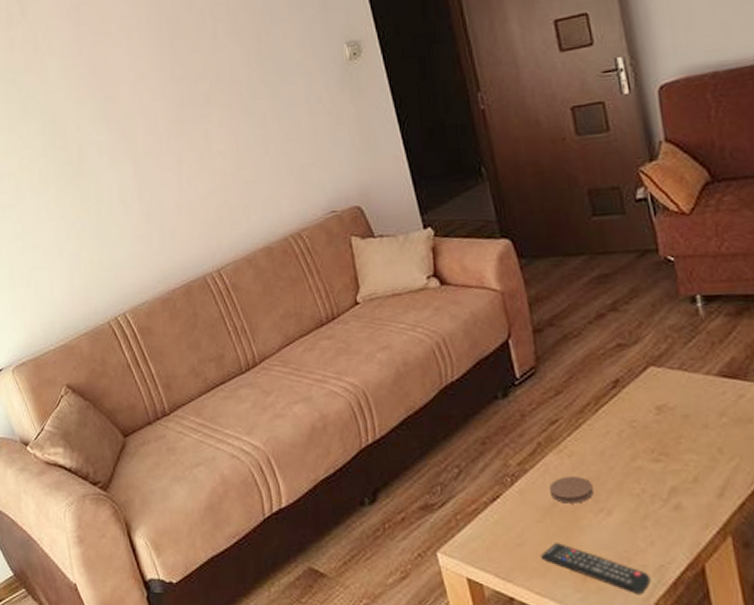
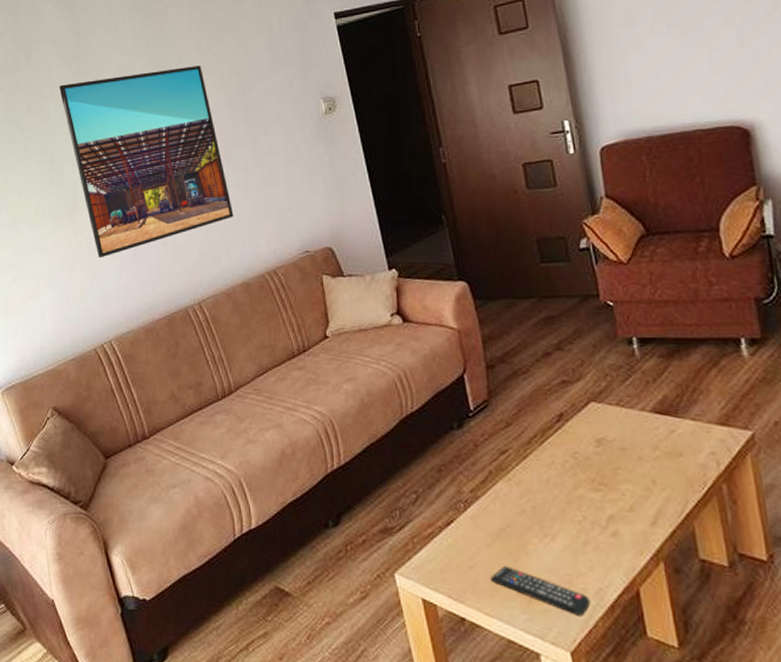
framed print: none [58,11,253,226] -> present [59,65,234,259]
coaster: present [550,477,594,503] -> none [499,504,539,529]

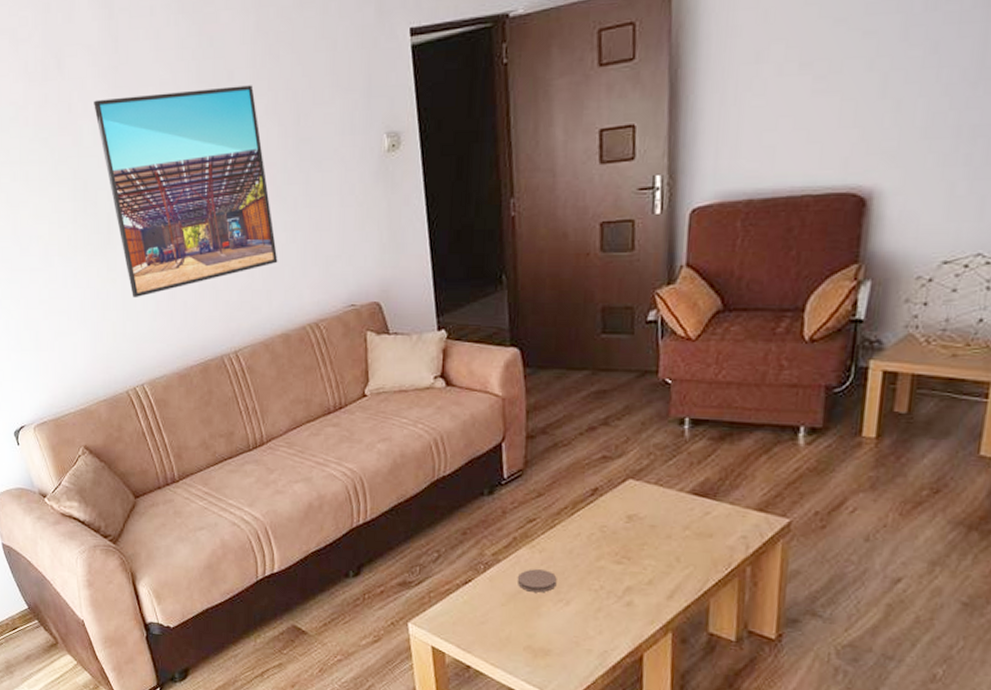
remote control: present [490,566,591,617] -> none [500,624,594,674]
coaster: none [499,504,539,529] -> present [518,569,557,593]

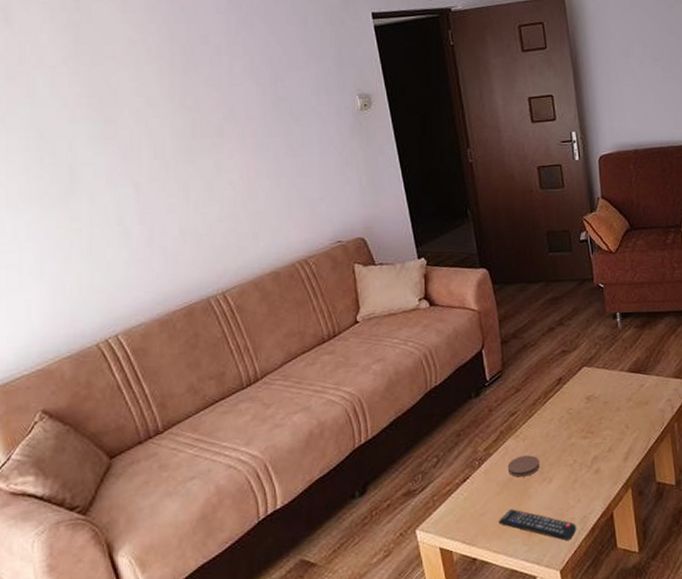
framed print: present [94,85,278,298] -> none [51,49,263,248]
remote control: none [500,624,594,674] -> present [498,509,577,541]

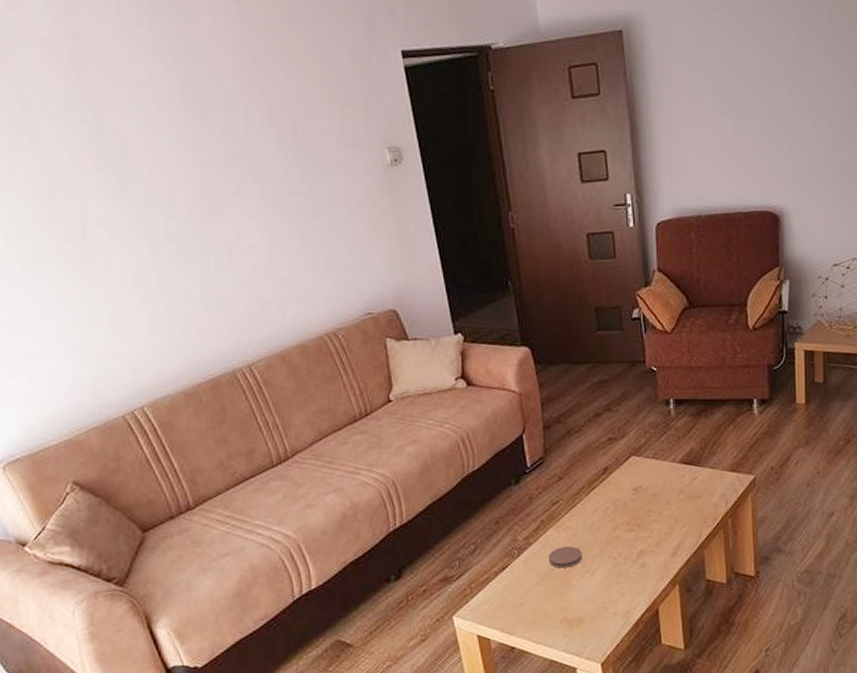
remote control: present [498,509,577,541] -> none [538,600,620,635]

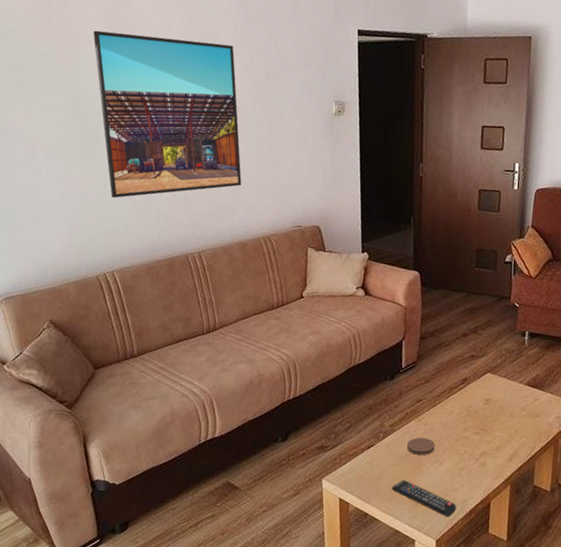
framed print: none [54,93,288,314] -> present [93,30,242,199]
remote control: none [538,600,620,635] -> present [391,480,457,517]

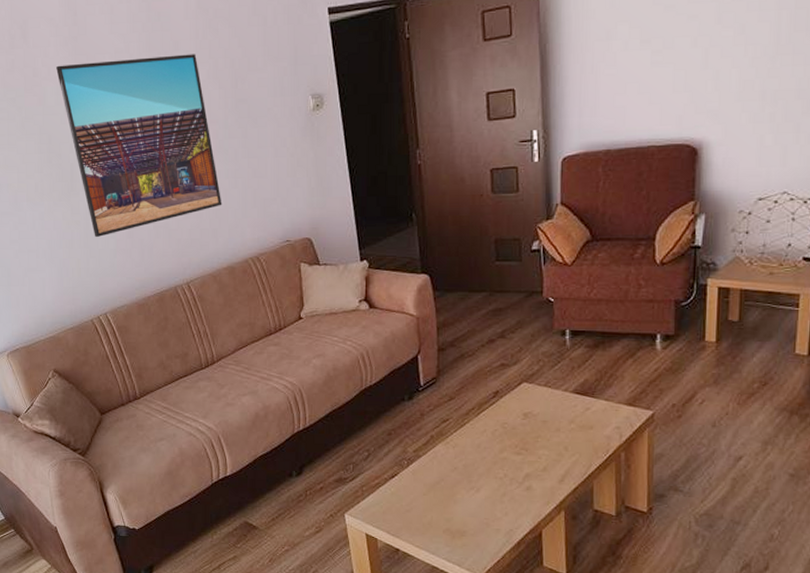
remote control: present [391,480,457,517] -> none [423,511,502,550]
coaster: present [407,437,435,456] -> none [436,462,468,482]

